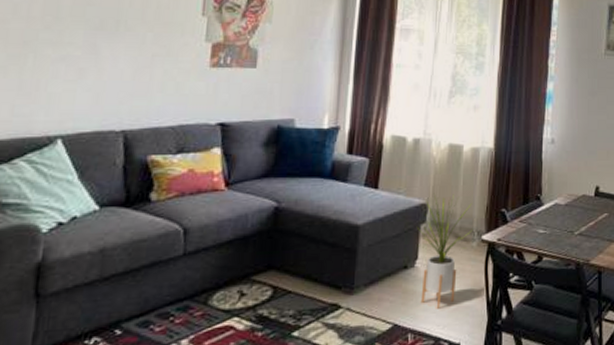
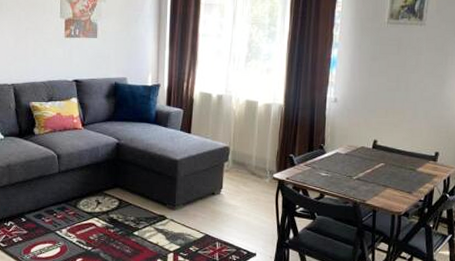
house plant: present [418,194,472,309] -> none [222,140,265,227]

